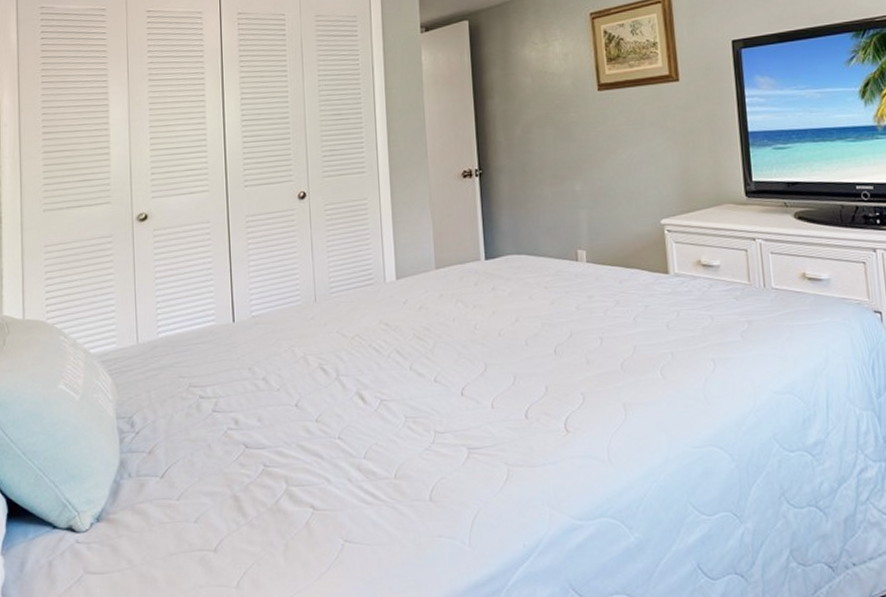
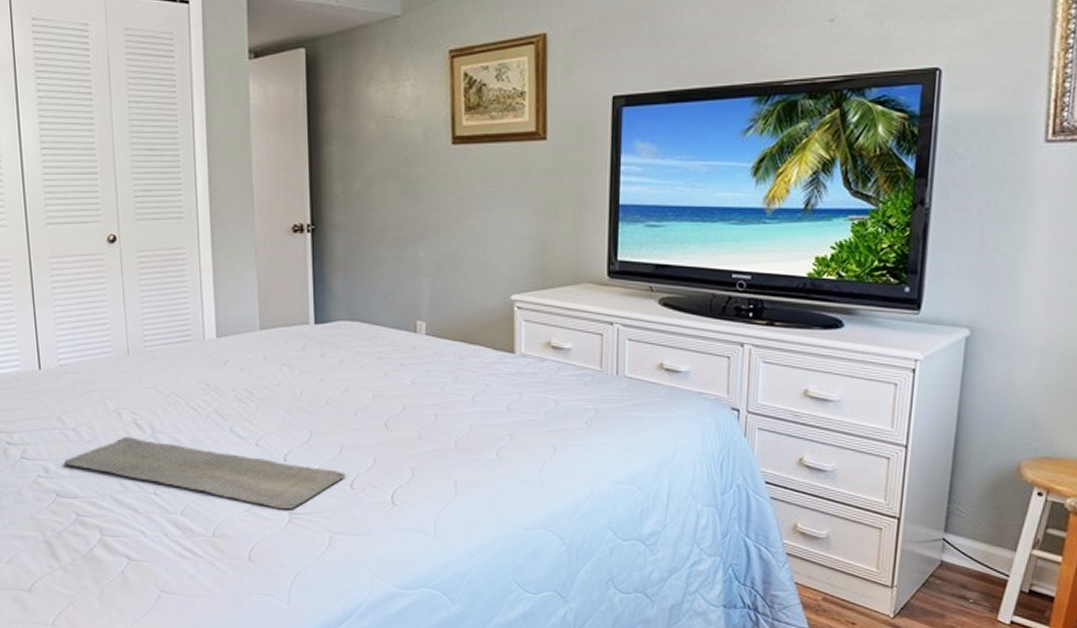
bath mat: none [252,381,520,444] -> present [63,436,345,509]

